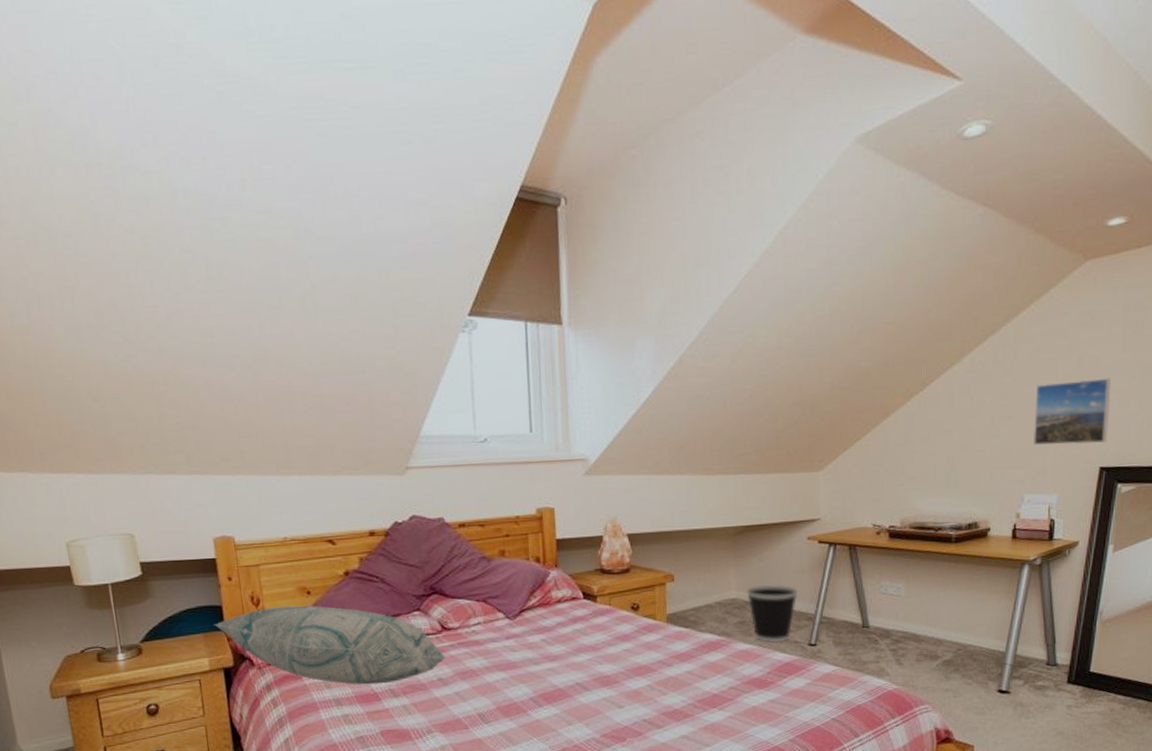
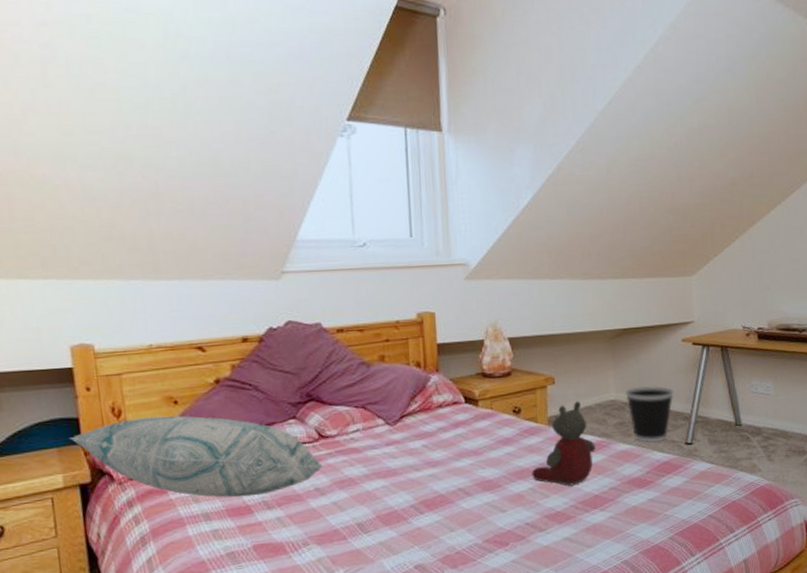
stuffed bear: none [650,599,715,684] -> present [532,401,595,486]

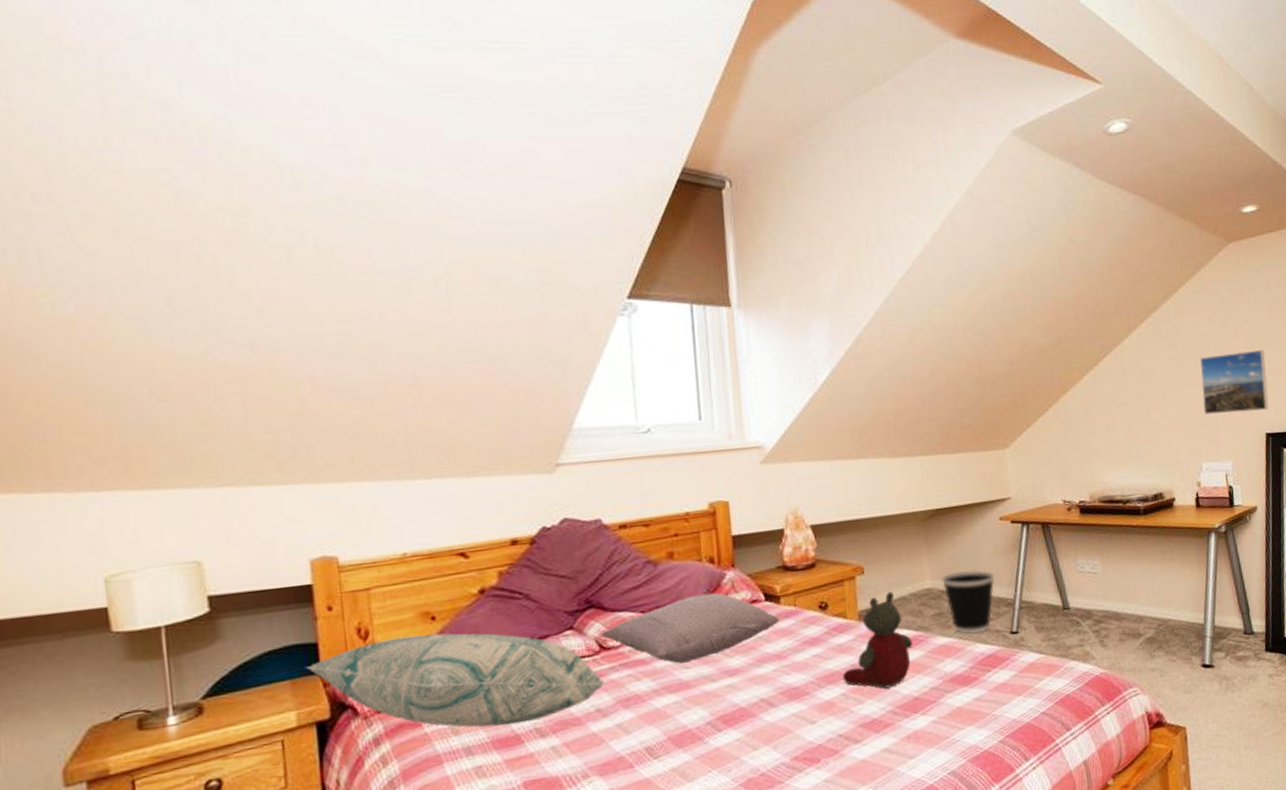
pillow: none [320,393,478,454] -> present [601,592,780,664]

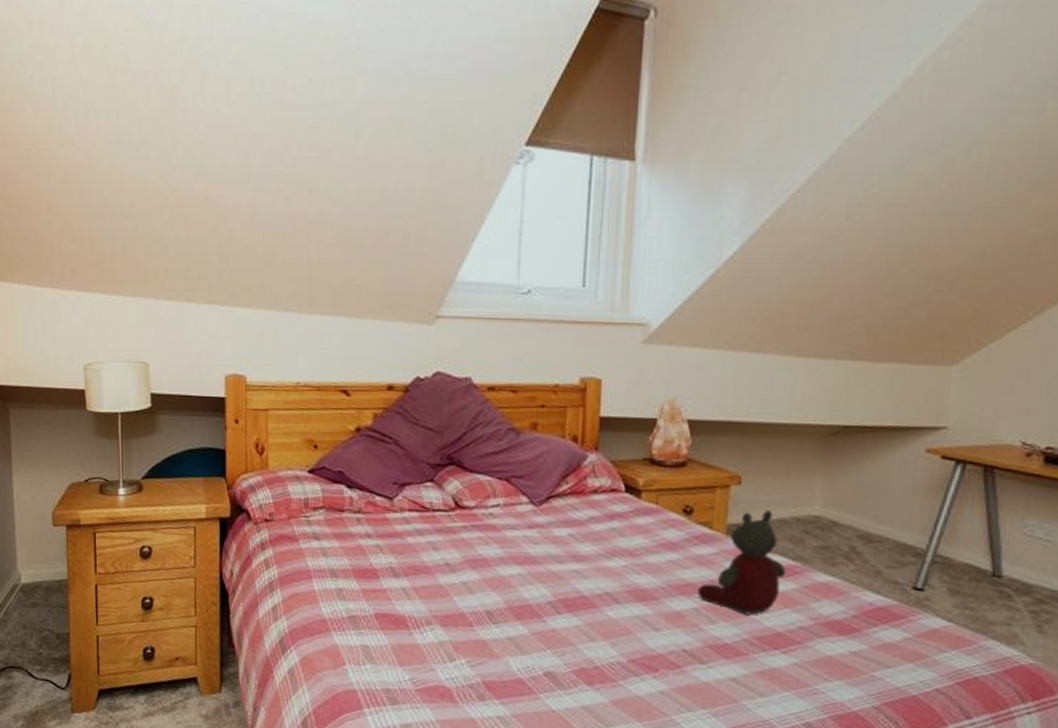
decorative pillow: present [305,633,606,728] -> none [215,458,457,560]
pillow: present [601,592,780,664] -> none [458,471,638,538]
wastebasket: present [942,570,995,635] -> none [835,503,905,580]

